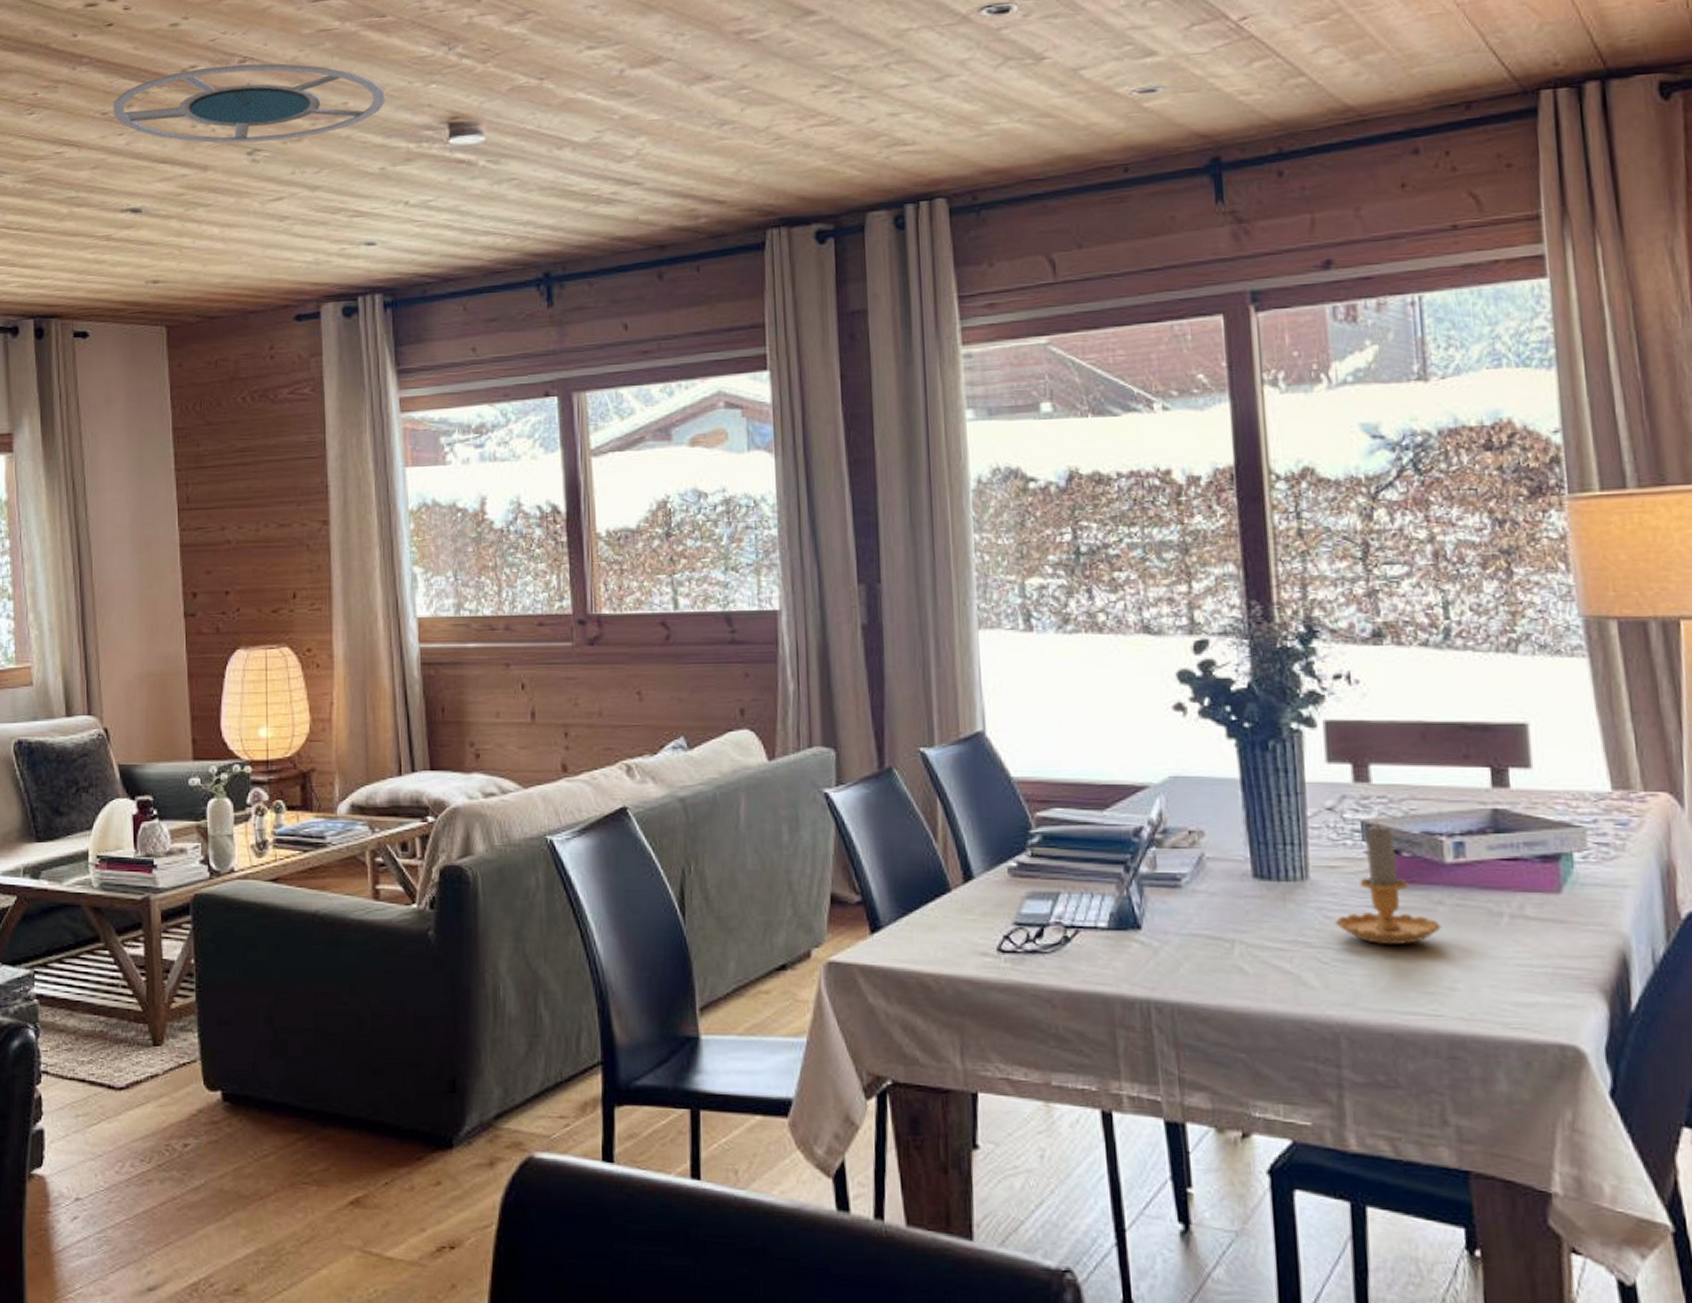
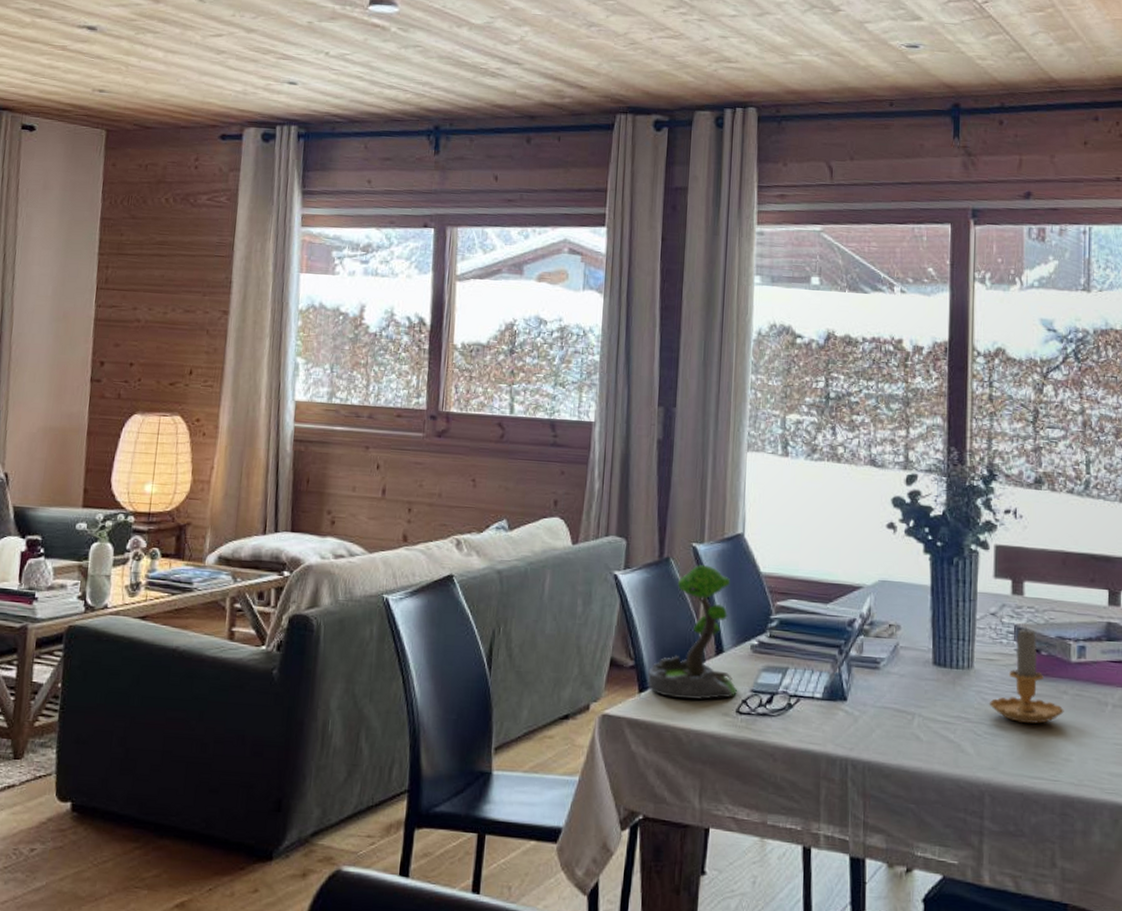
plant: none [880,774,997,939] -> present [648,565,738,700]

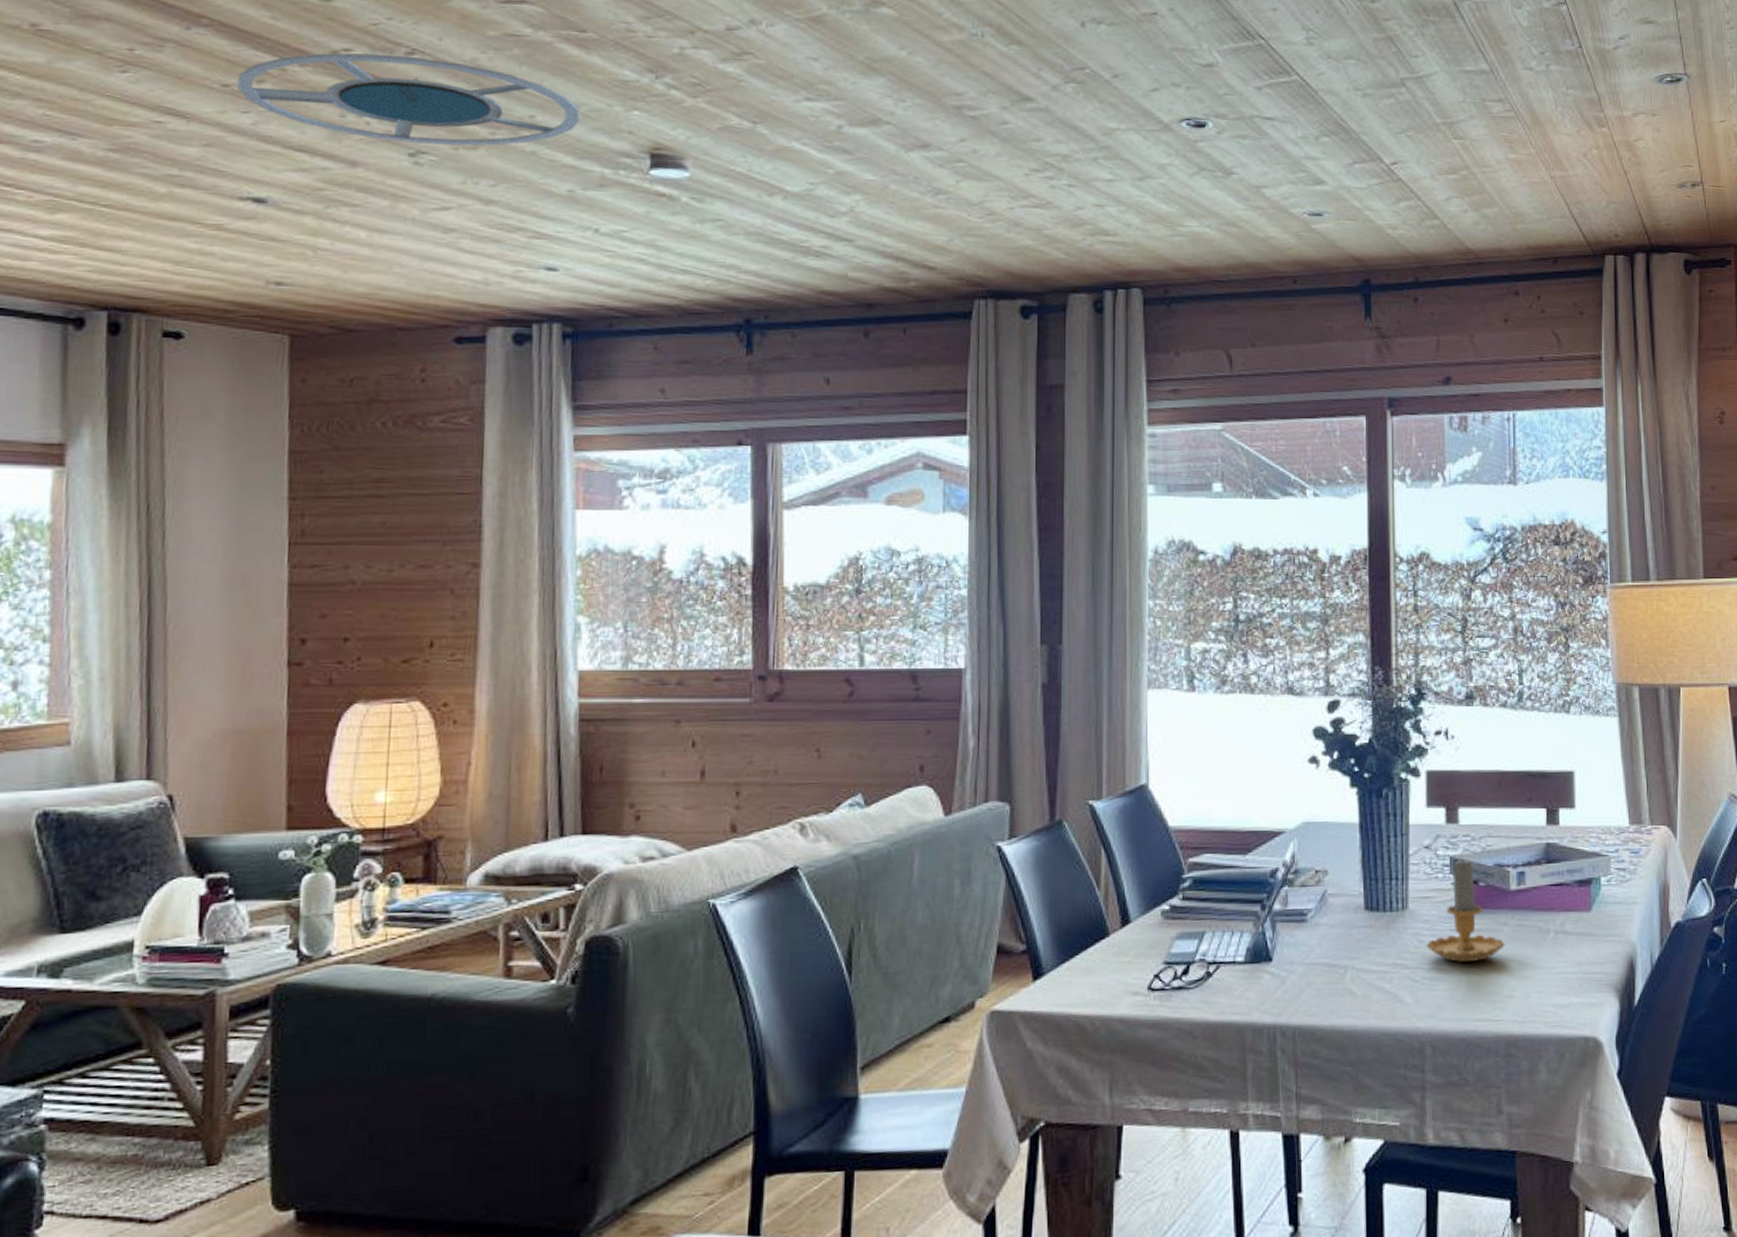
plant: present [648,565,738,700] -> none [1043,825,1149,982]

